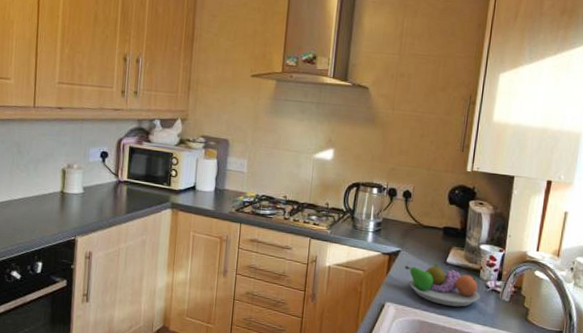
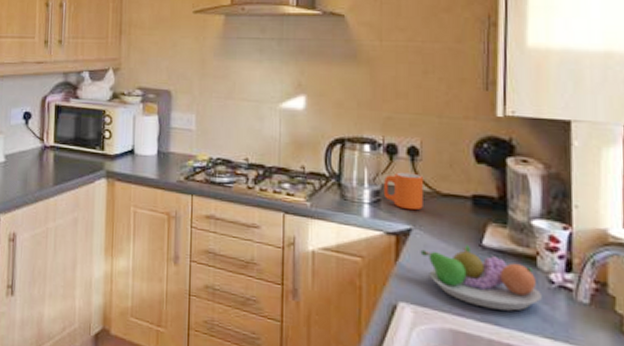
mug: none [383,209,412,237] -> present [383,172,423,211]

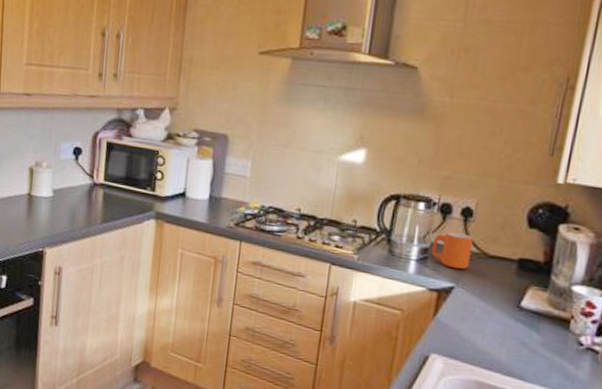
fruit bowl: present [420,244,542,311] -> none [459,304,569,368]

